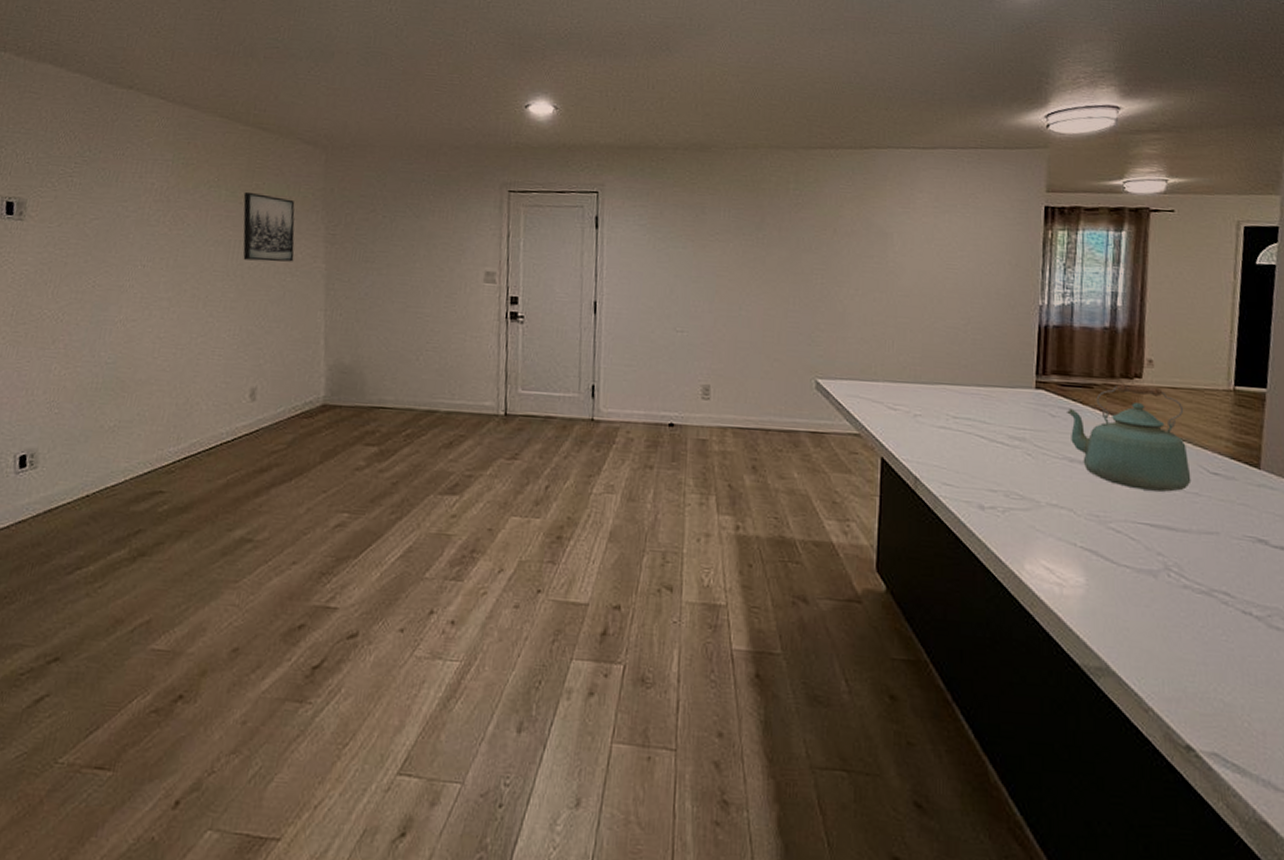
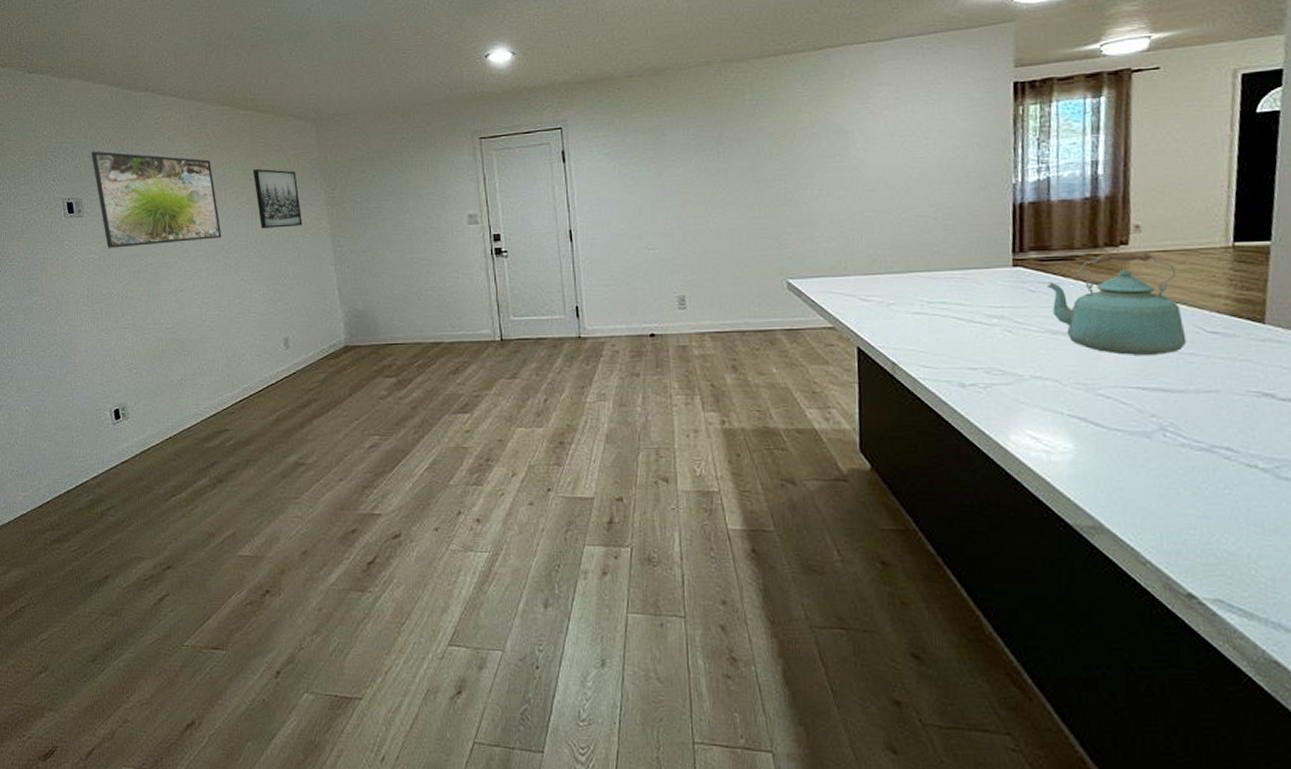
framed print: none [47,146,196,265] -> present [91,151,222,248]

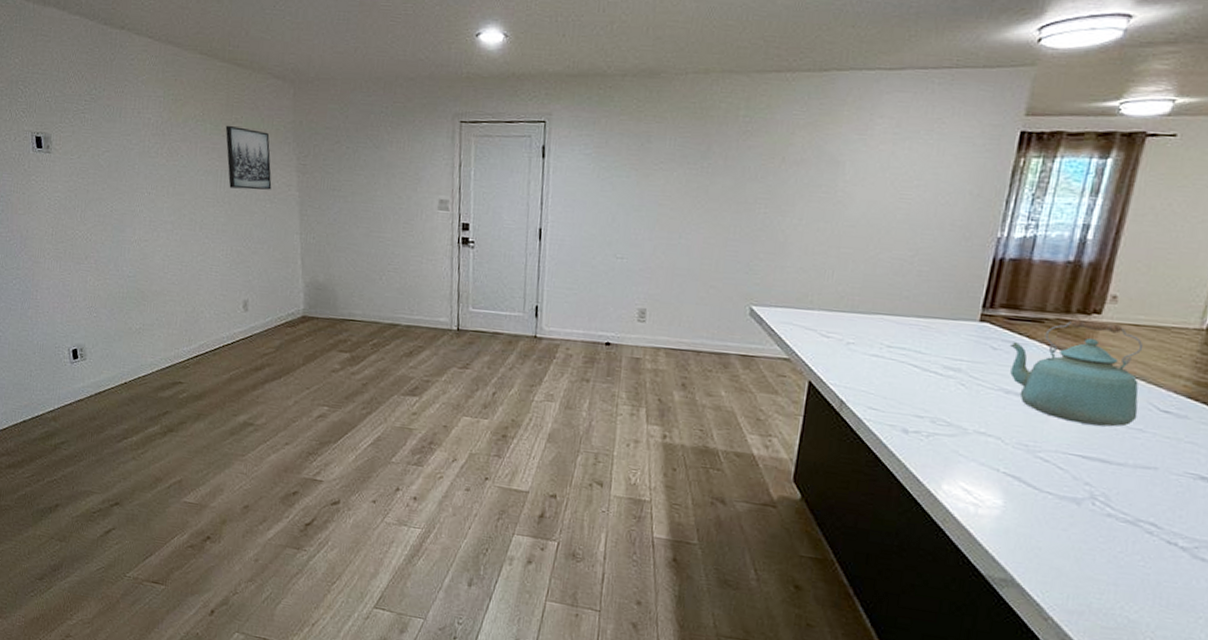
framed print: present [91,151,222,248] -> none [62,86,190,193]

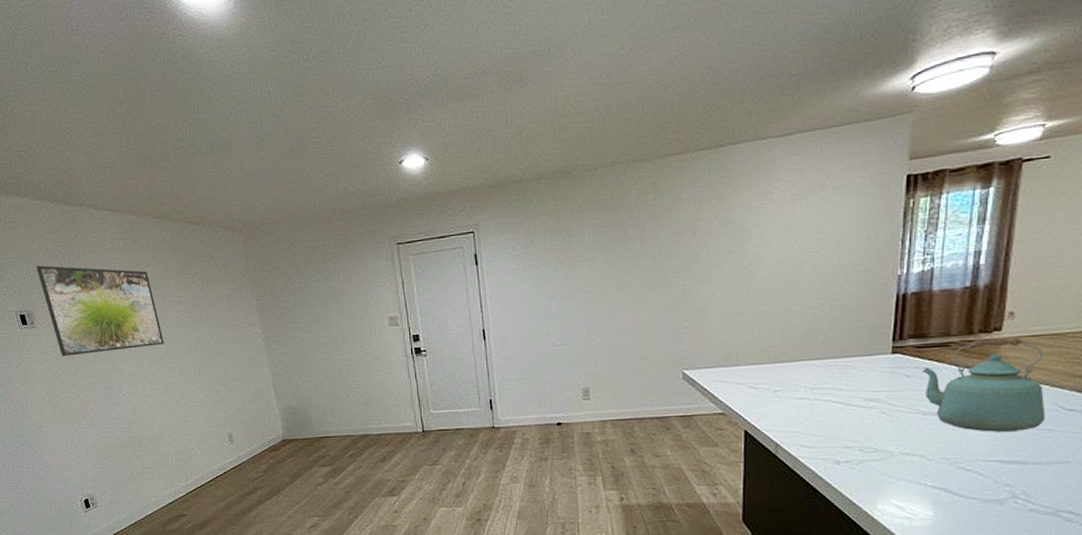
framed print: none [62,86,190,193] -> present [36,265,164,356]
wall art: present [225,125,272,190] -> none [187,278,237,335]

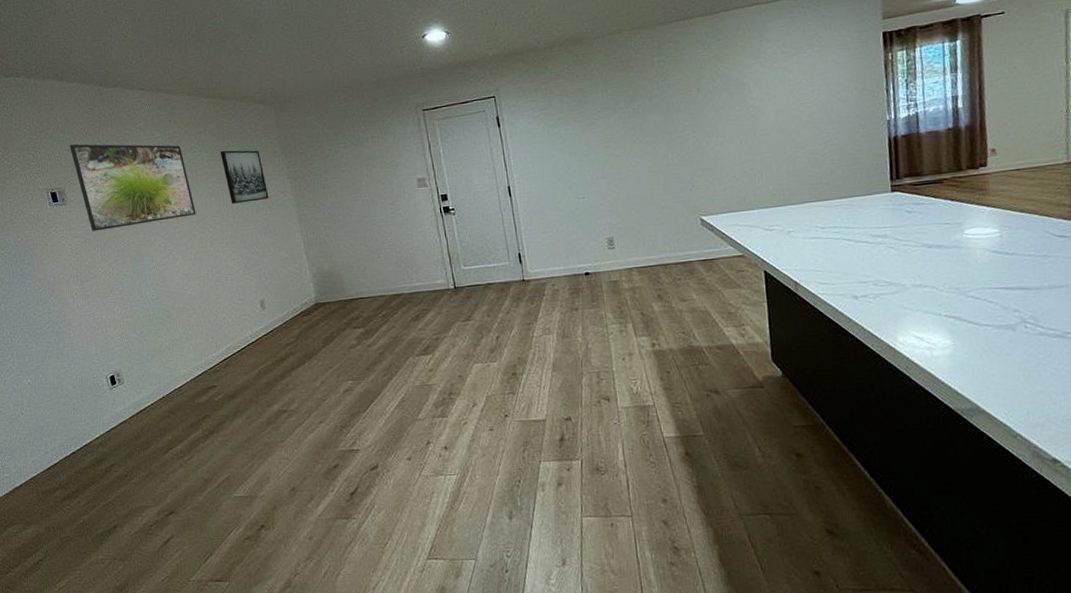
wall art: none [187,278,237,335] -> present [220,150,269,204]
kettle: present [921,337,1046,432] -> none [920,172,1040,261]

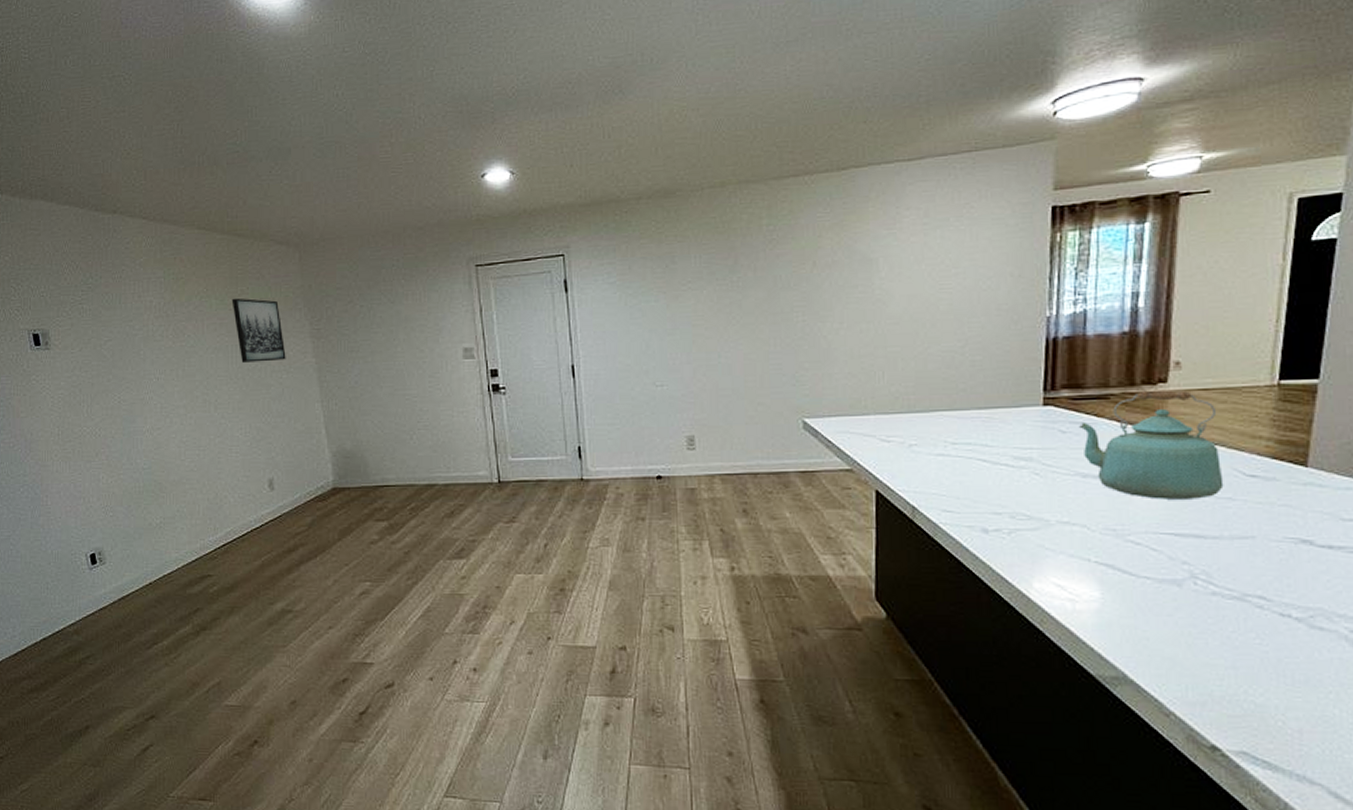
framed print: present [70,144,196,232] -> none [57,278,200,383]
kettle: none [920,172,1040,261] -> present [1078,390,1224,499]

